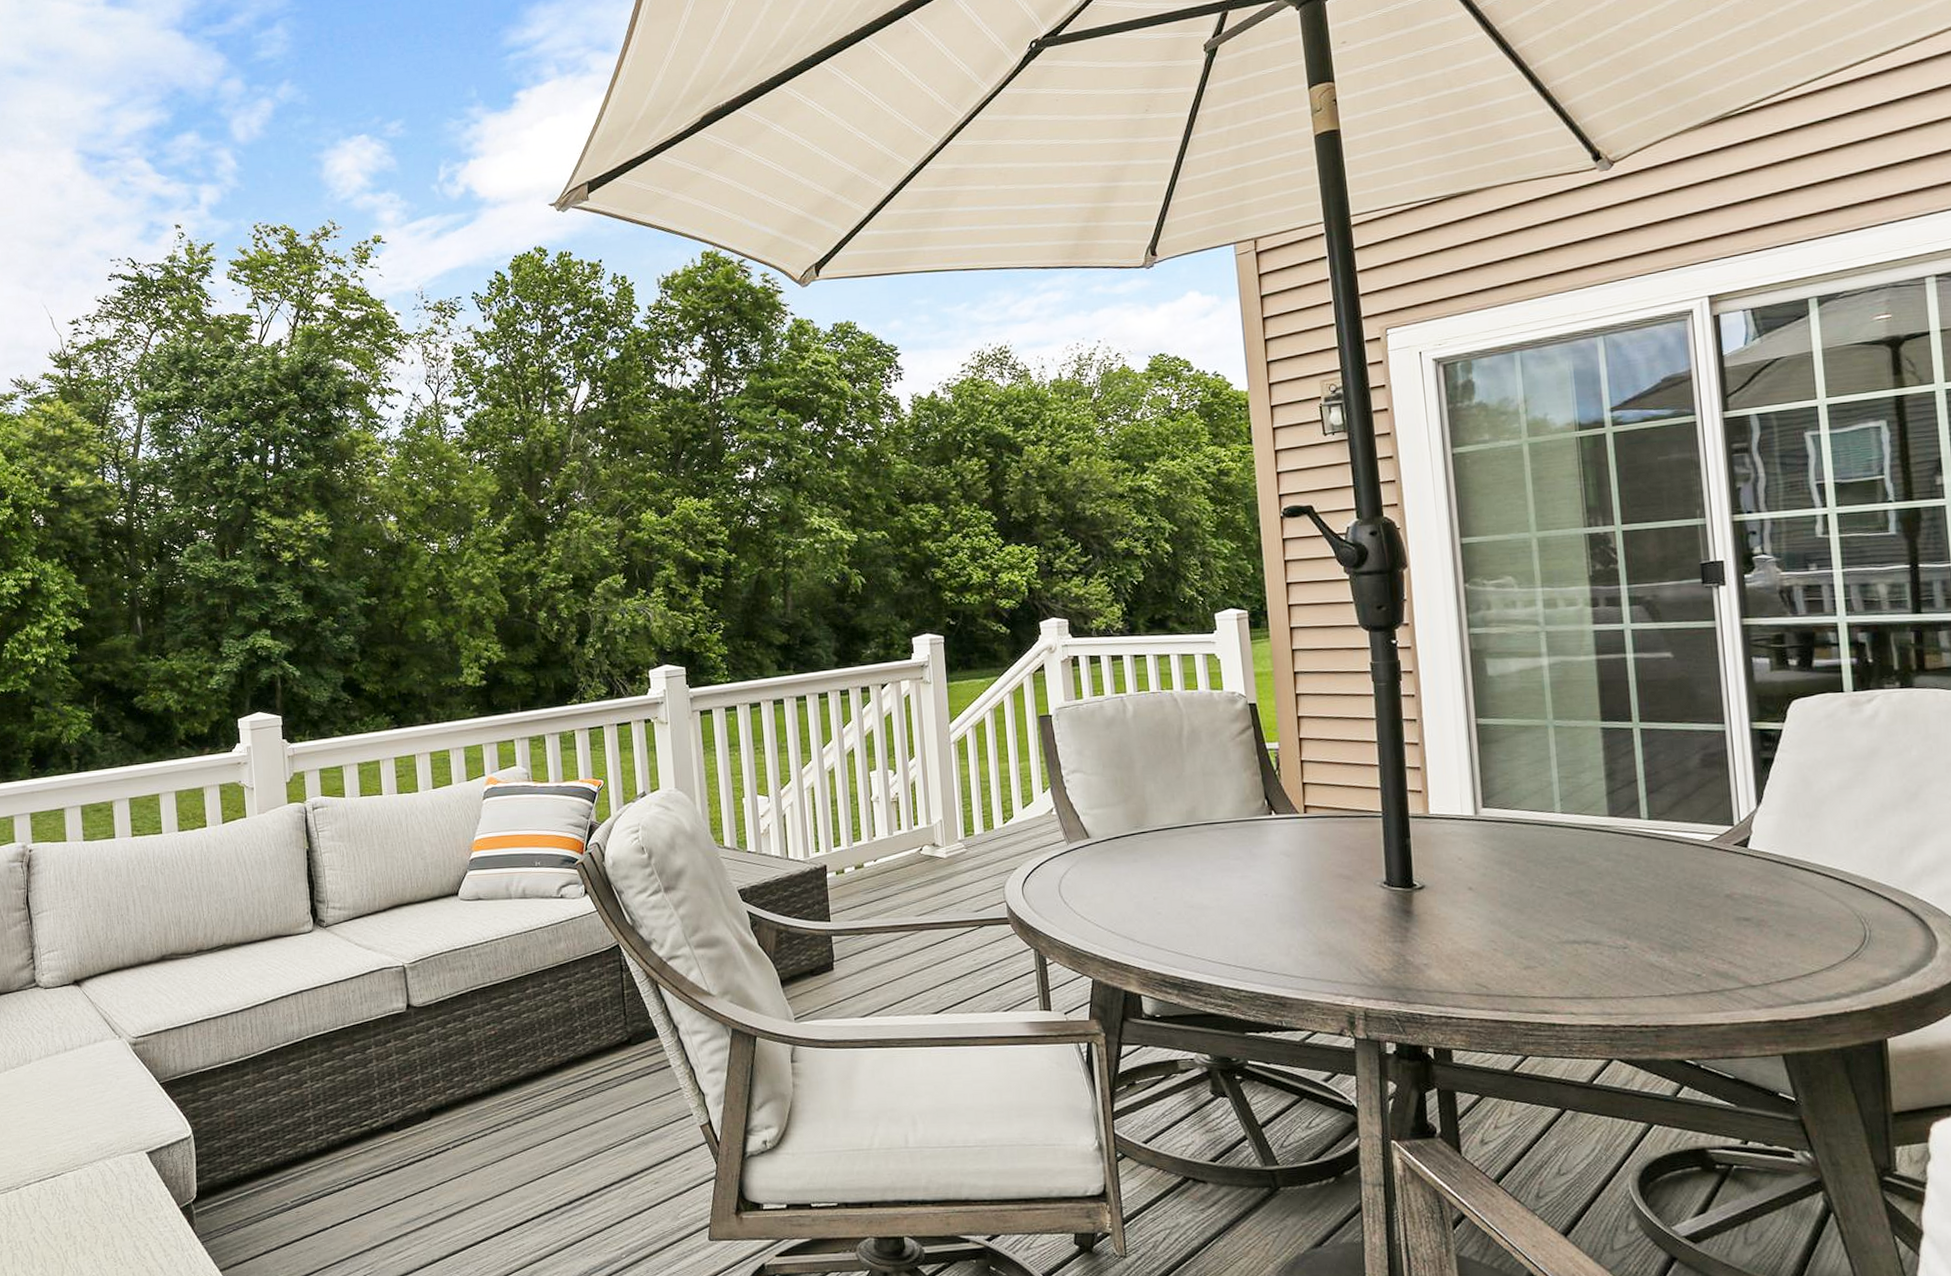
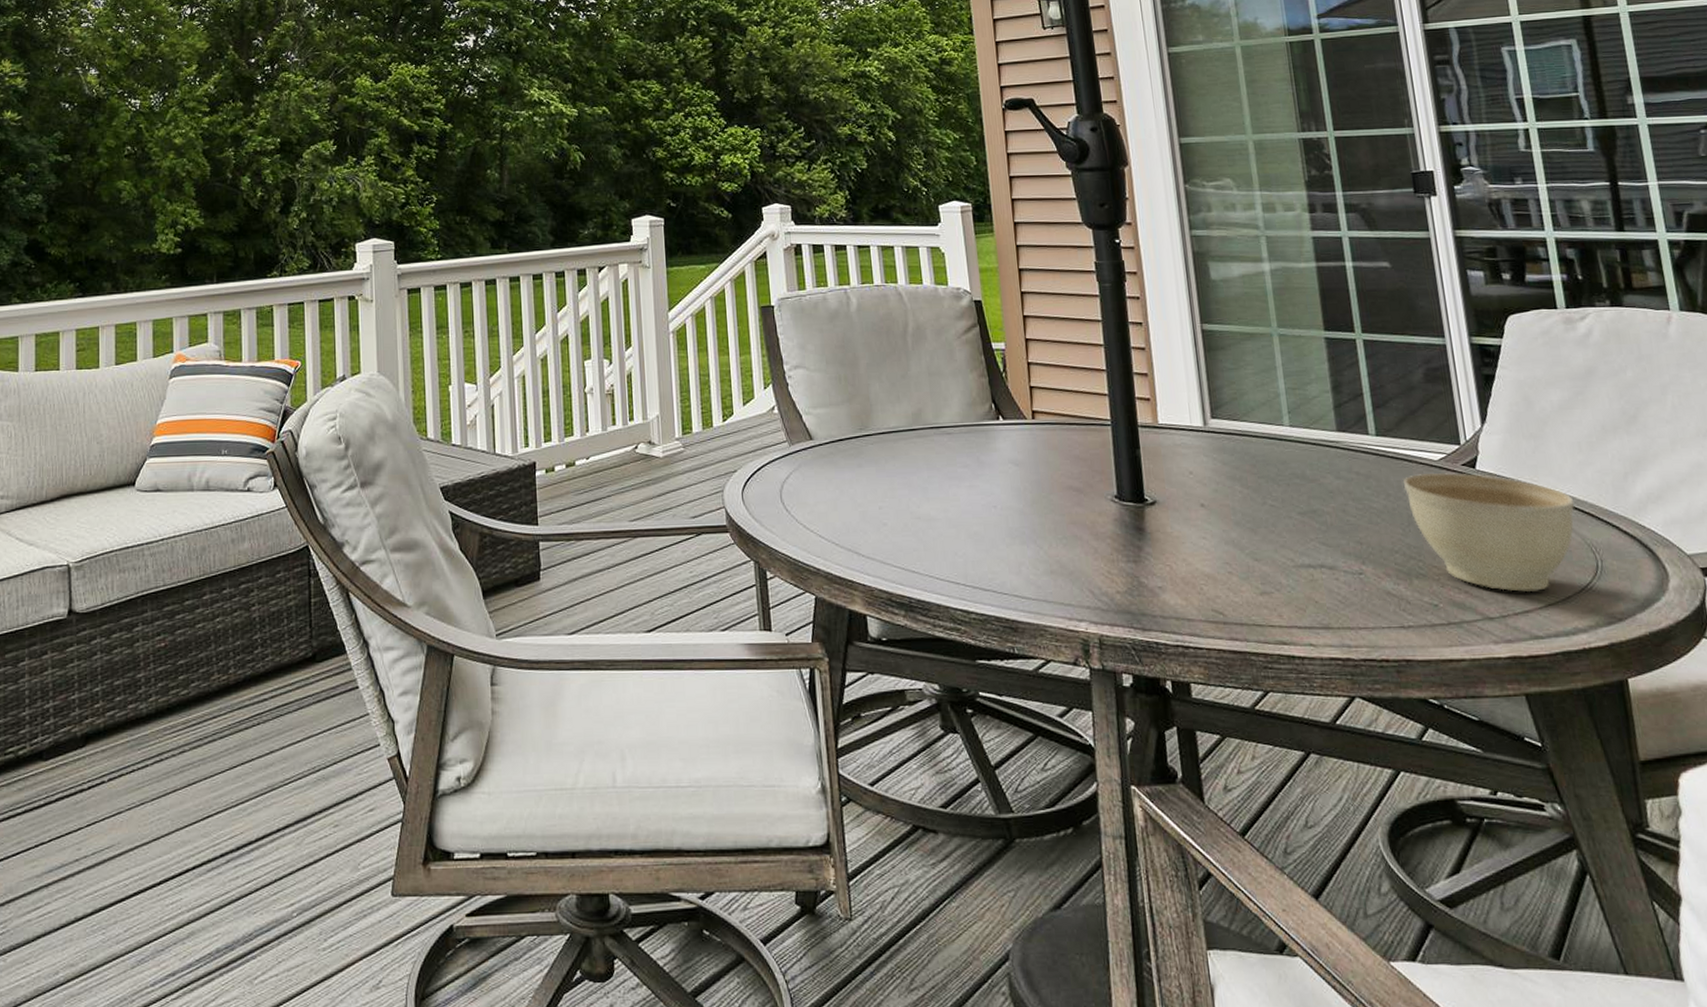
planter bowl: none [1673,852,1846,961] -> present [1403,472,1574,592]

